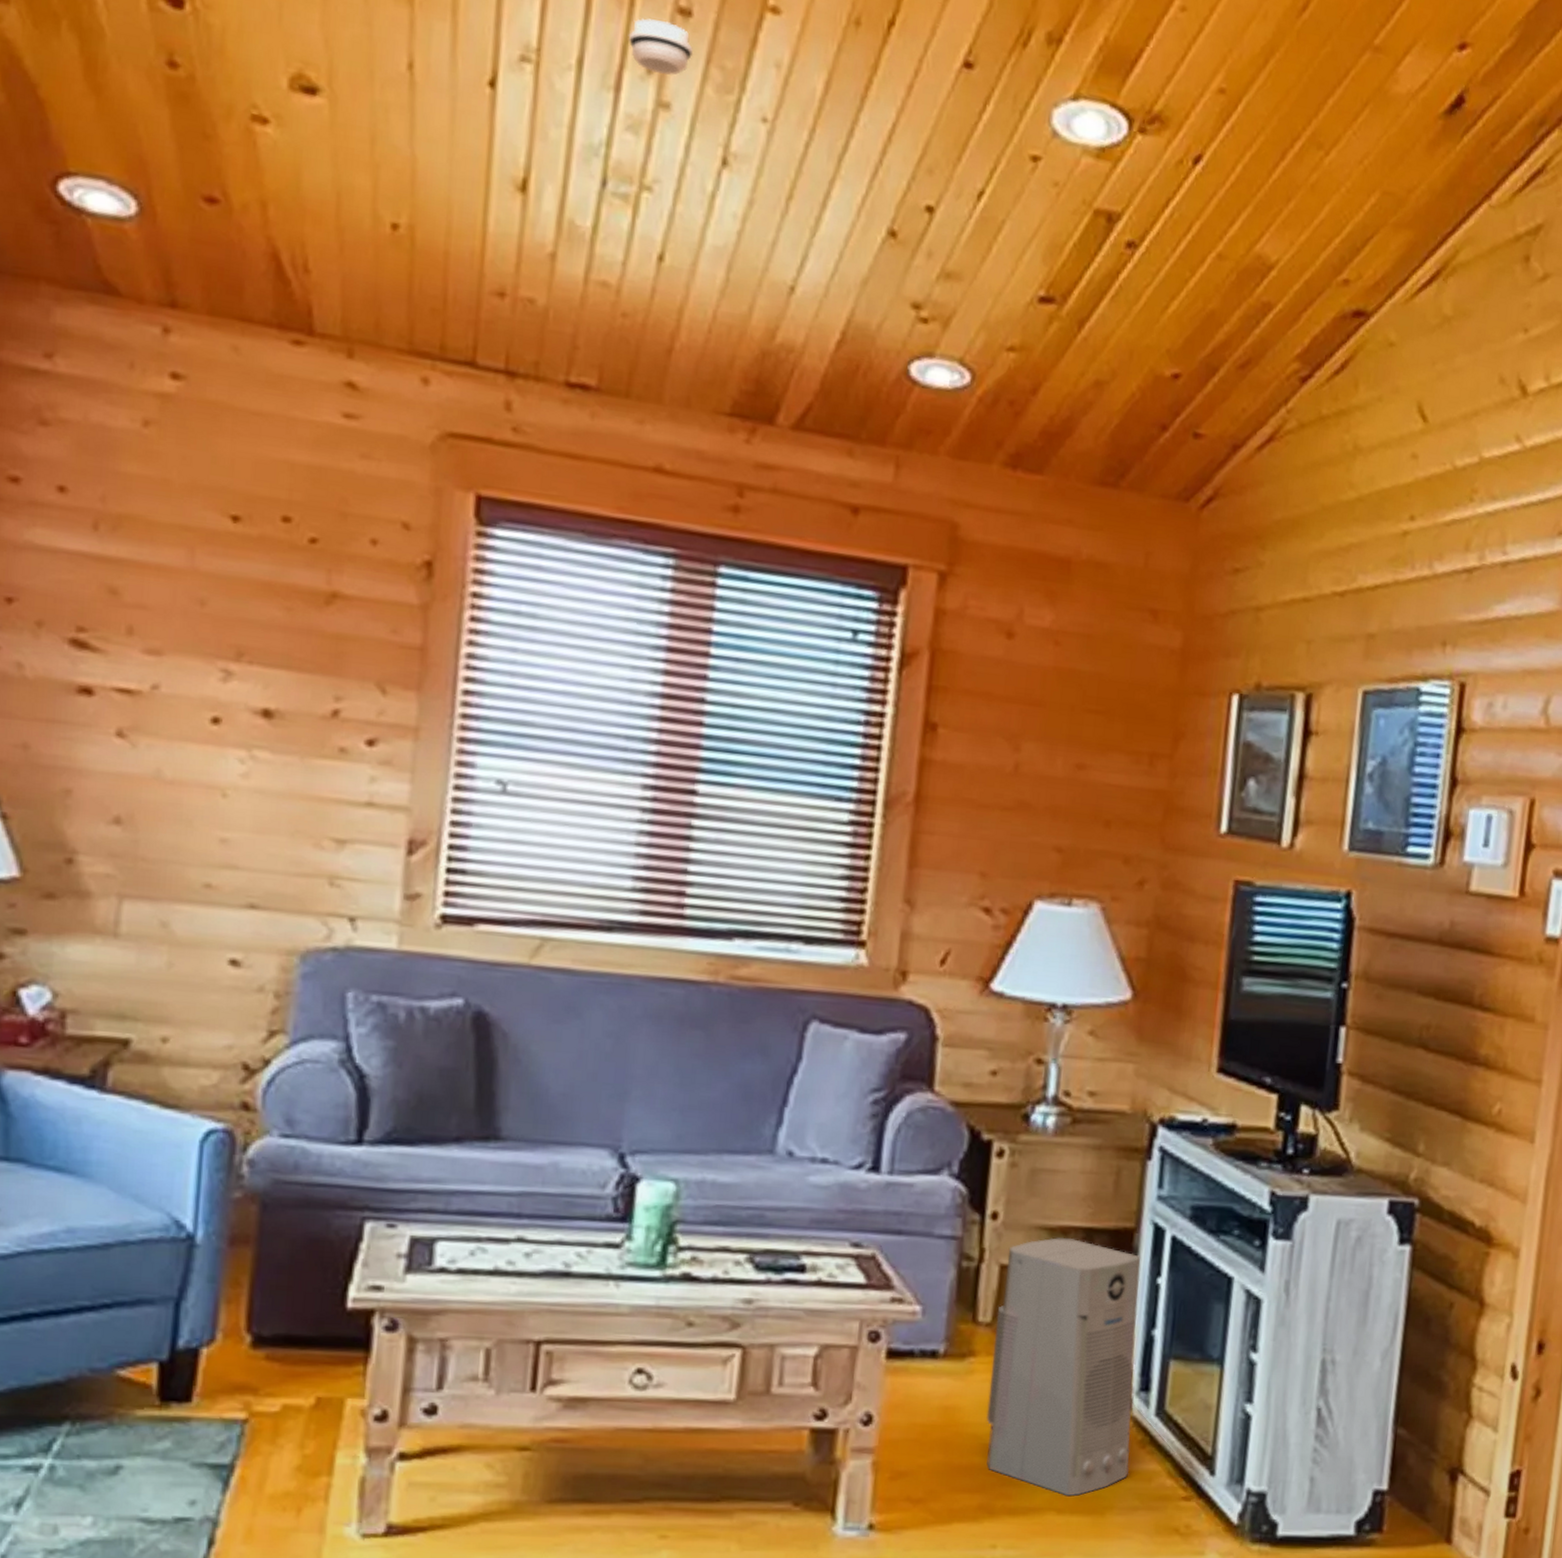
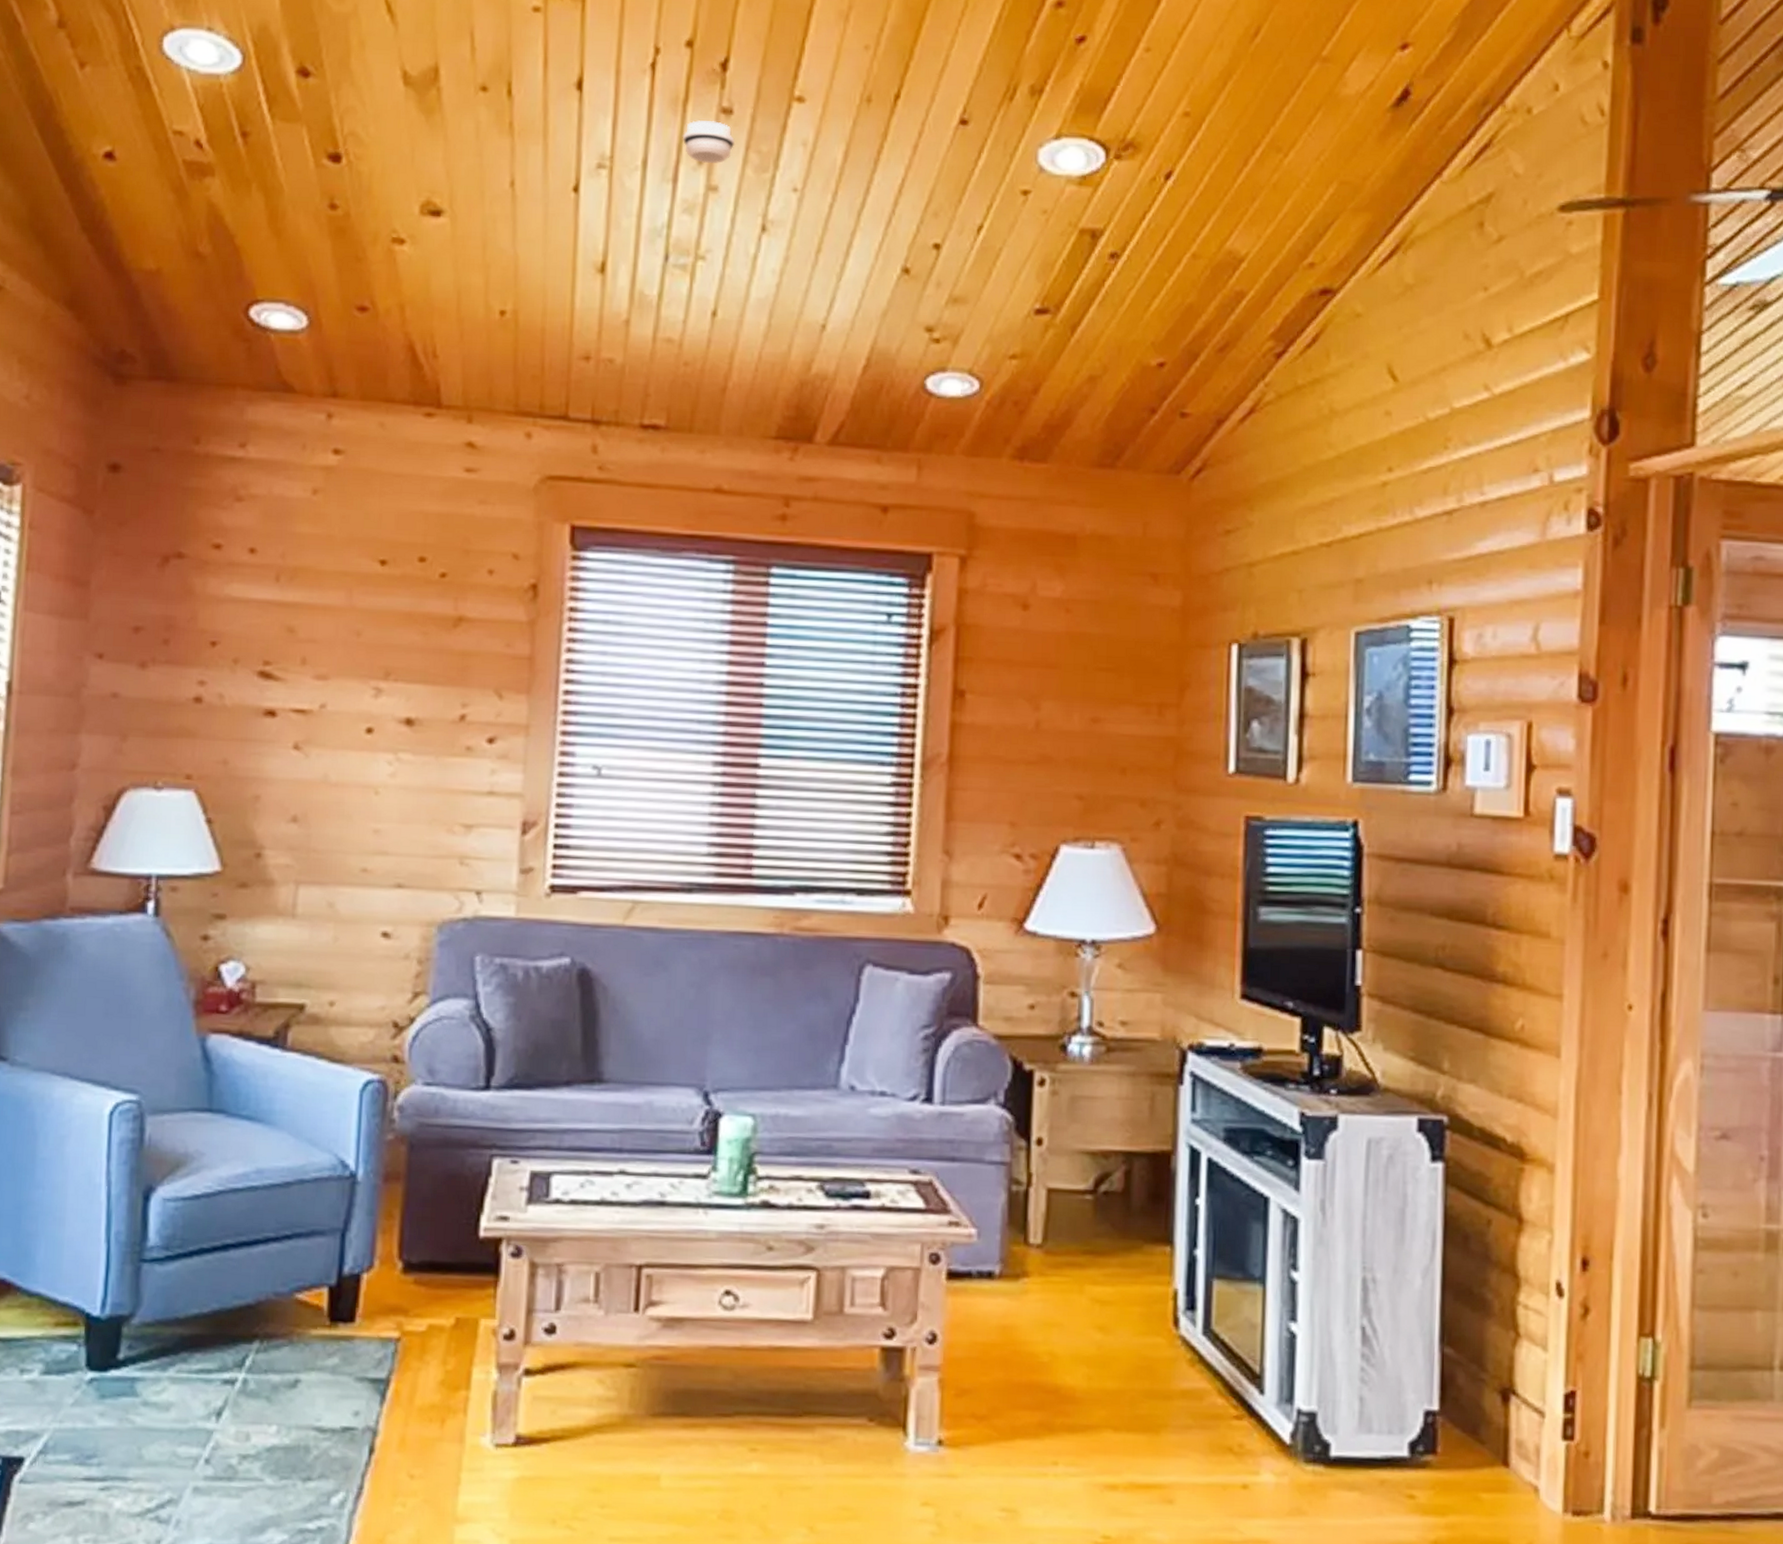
air purifier: present [986,1238,1141,1497] -> none [1042,1161,1181,1415]

